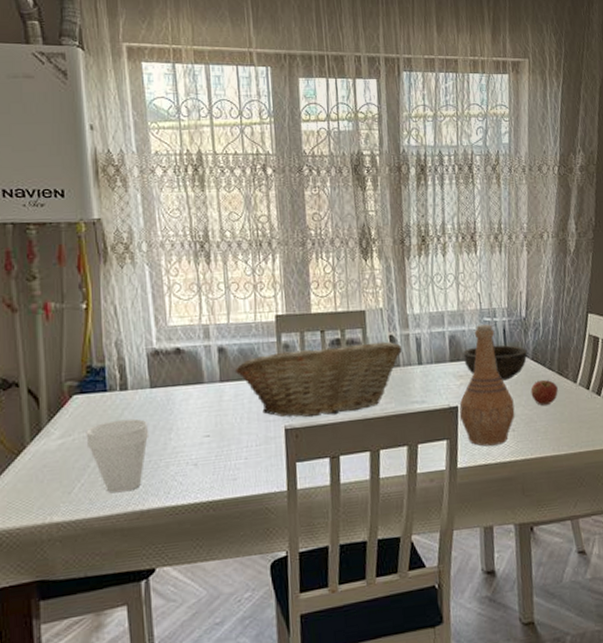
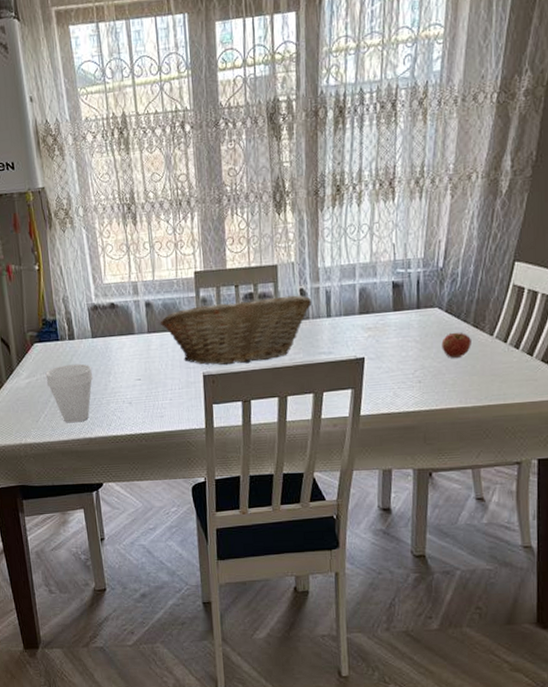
vase: present [459,324,515,447] -> none [365,276,423,396]
bowl: present [463,345,528,381] -> none [373,297,441,333]

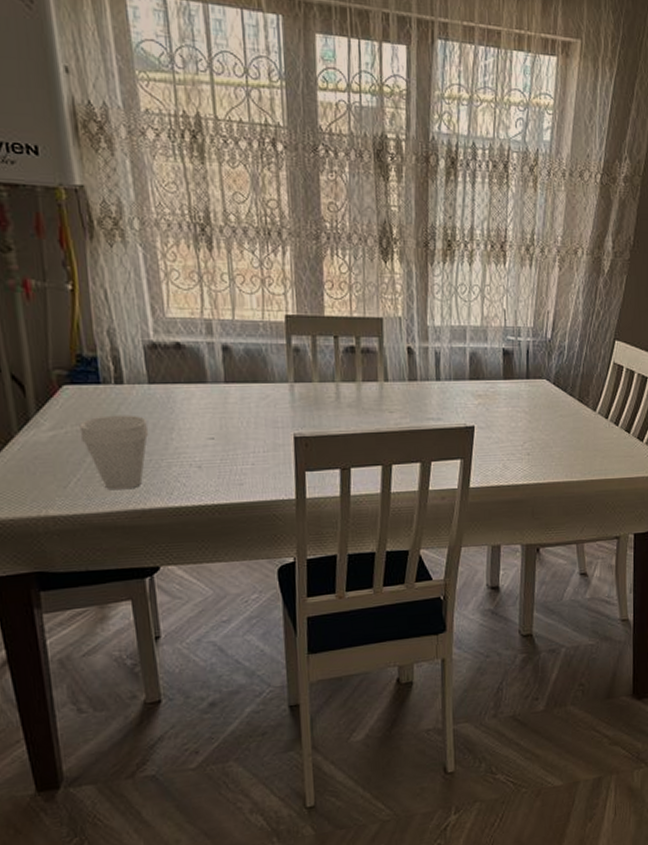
fruit basket: present [160,295,311,366] -> none [240,351,420,427]
apple: present [441,333,471,358] -> none [549,406,577,431]

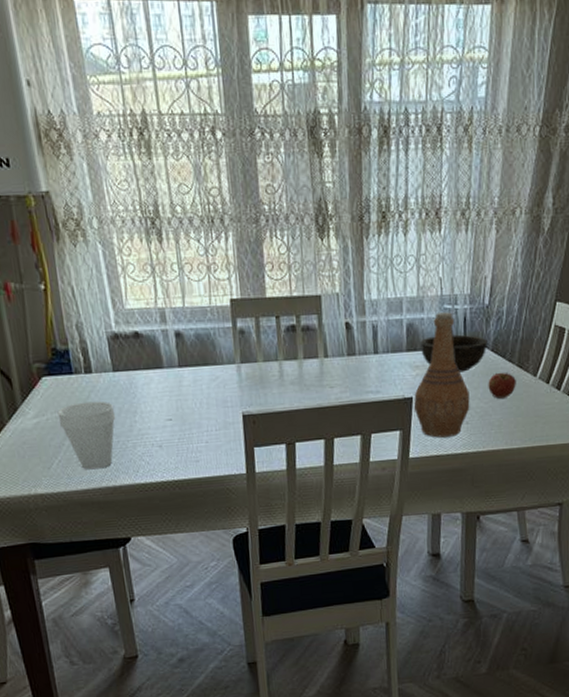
vase: none [475,343,532,468] -> present [413,312,470,438]
bowl: none [483,366,549,404] -> present [420,334,488,372]
apple: none [549,406,577,431] -> present [488,373,516,399]

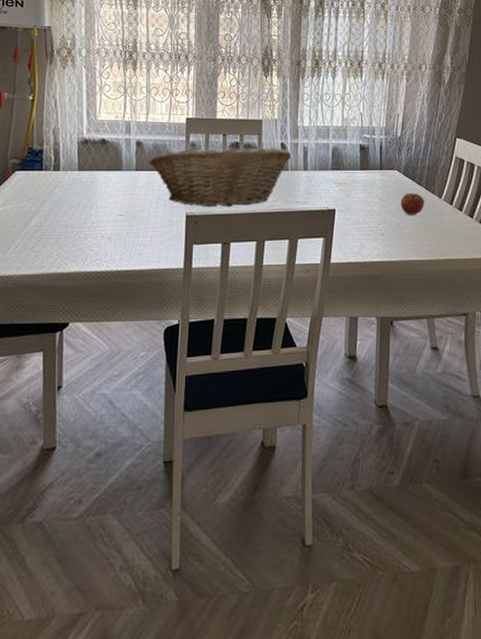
cup: present [57,401,116,470] -> none [22,195,74,256]
fruit basket: none [192,329,358,405] -> present [148,146,291,207]
vase: present [413,312,470,438] -> none [336,140,385,246]
bowl: present [420,334,488,372] -> none [343,159,400,191]

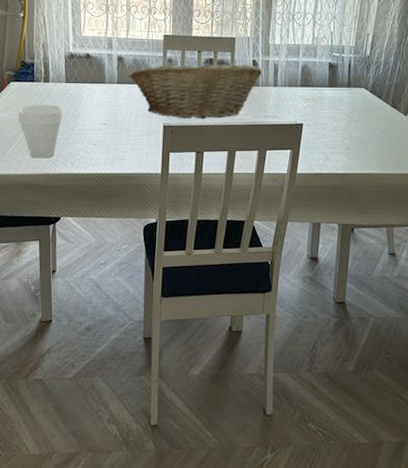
cup: none [22,195,74,256] -> present [18,104,63,158]
apple: present [400,194,424,215] -> none [366,111,390,131]

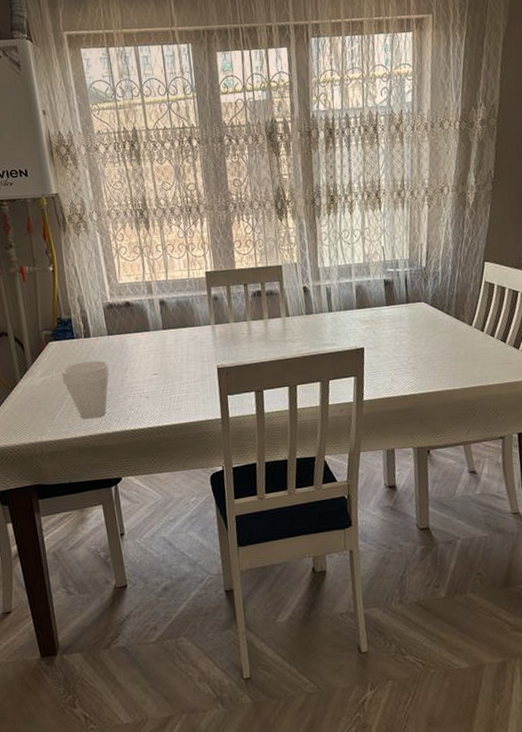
fruit basket: present [129,62,262,119] -> none [174,292,314,358]

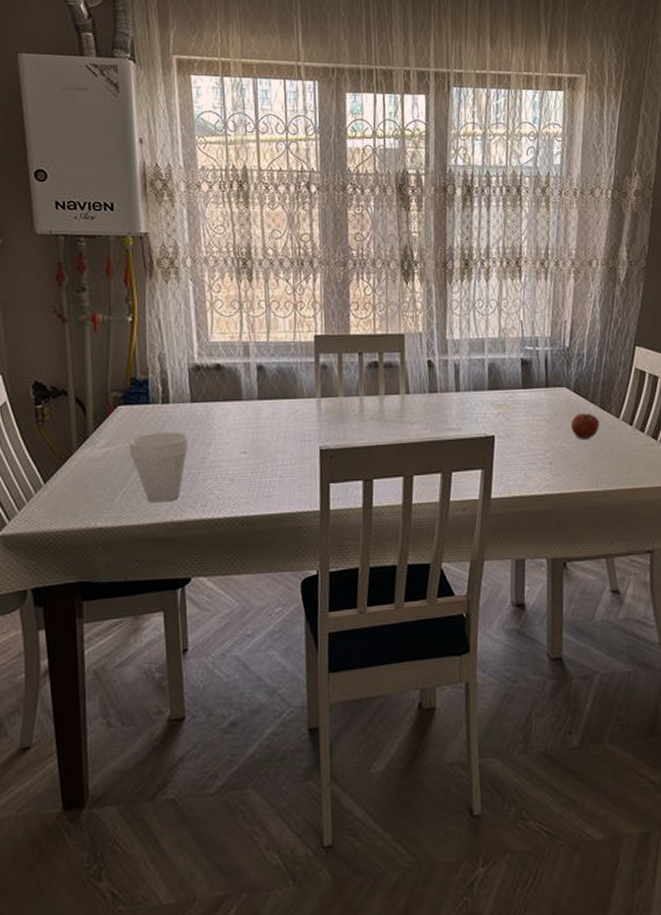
apple: none [429,323,455,346] -> present [571,414,600,439]

